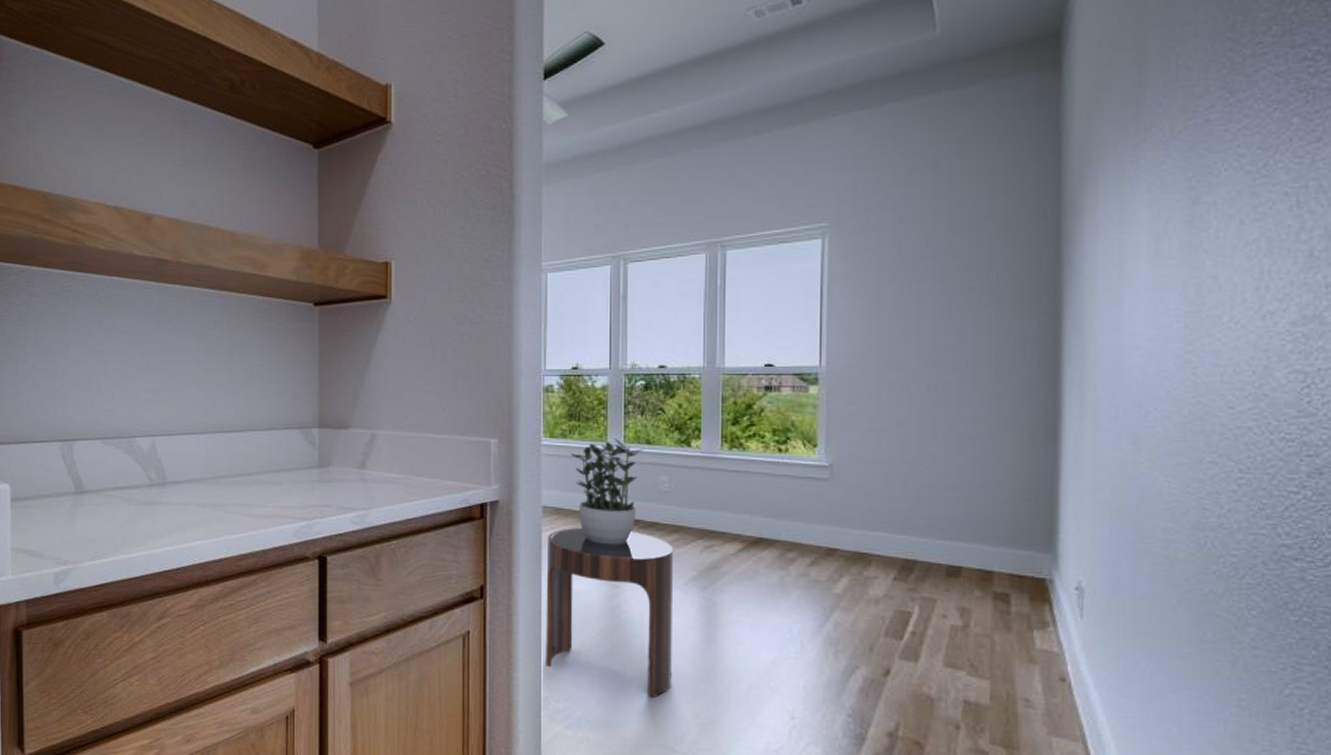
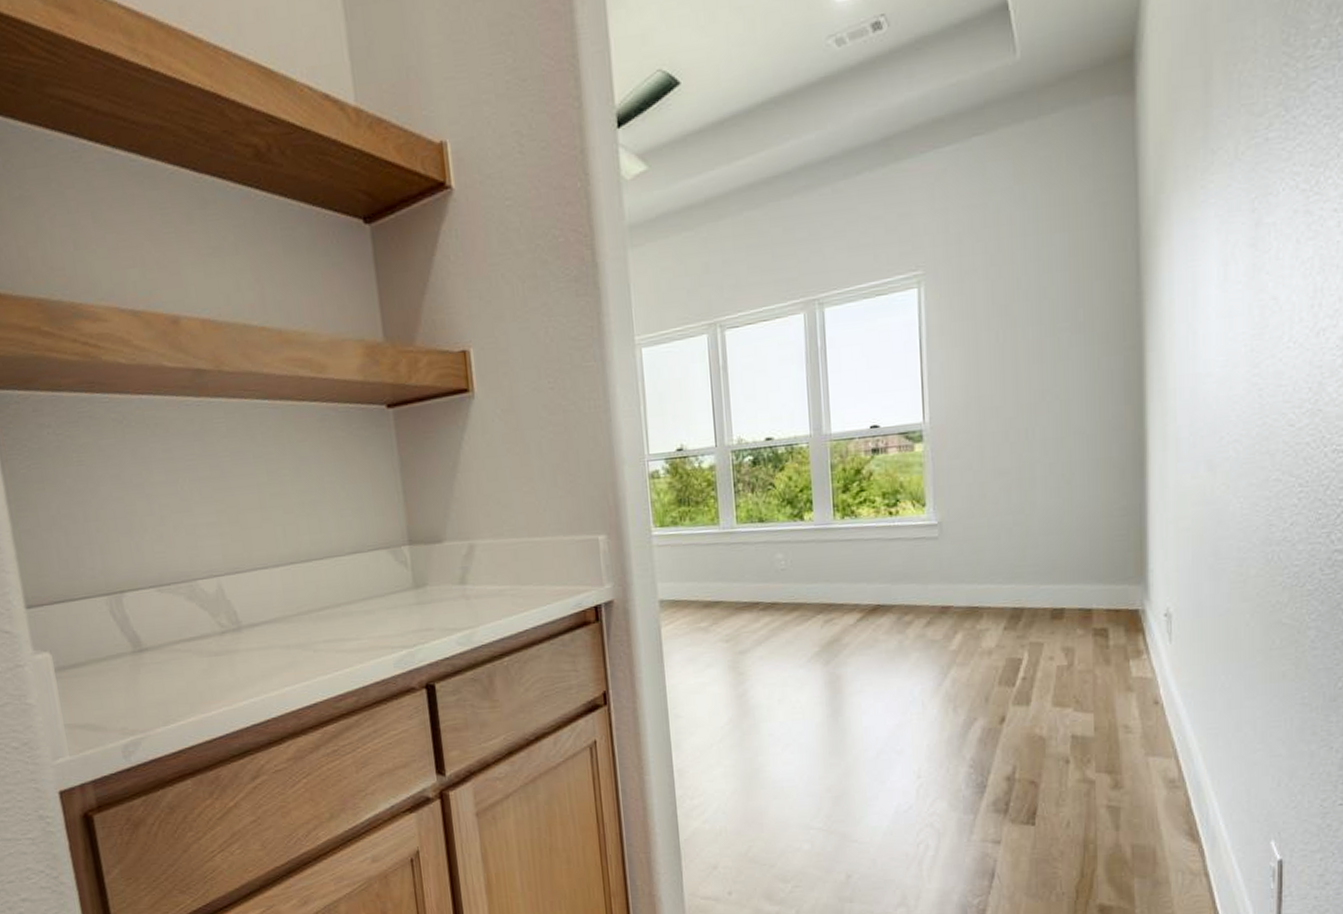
side table: present [546,527,674,698] -> none [667,615,803,780]
potted plant: present [571,438,645,545] -> none [684,519,758,632]

